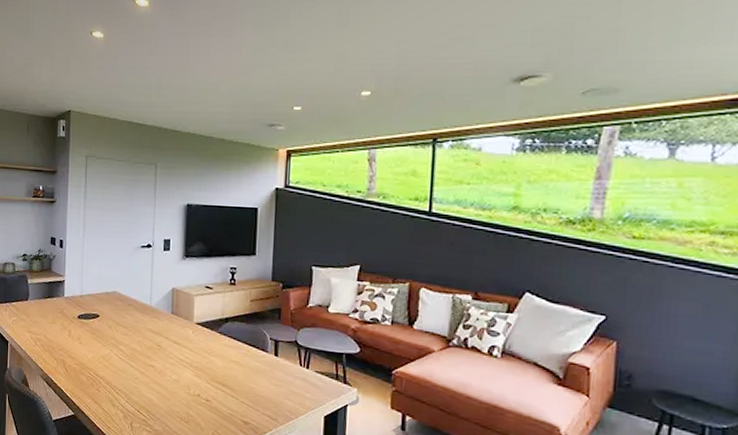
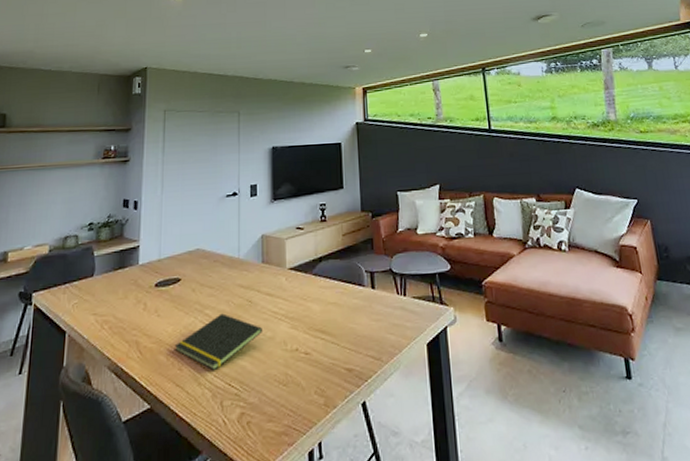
notepad: none [94,351,170,398] -> present [175,313,263,371]

